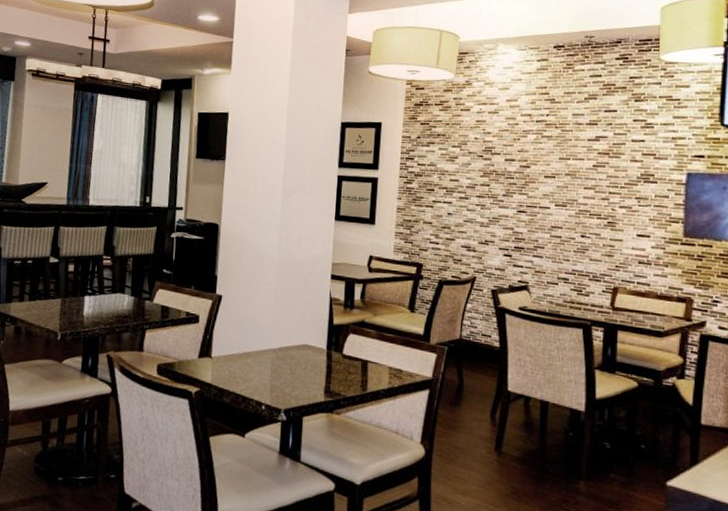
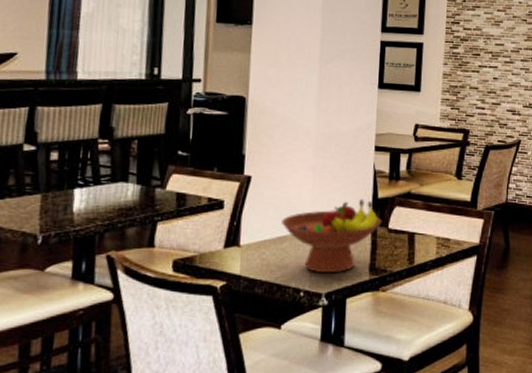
fruit bowl: none [247,323,337,391] -> present [282,198,382,274]

